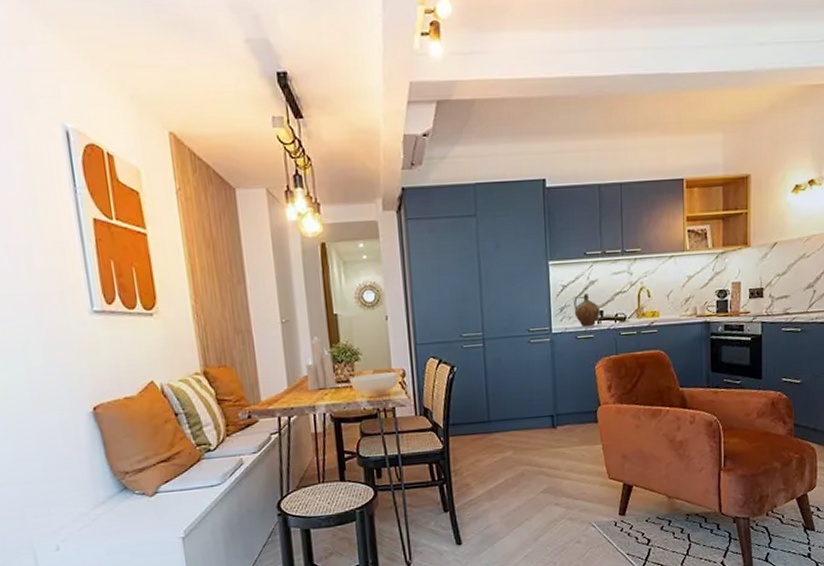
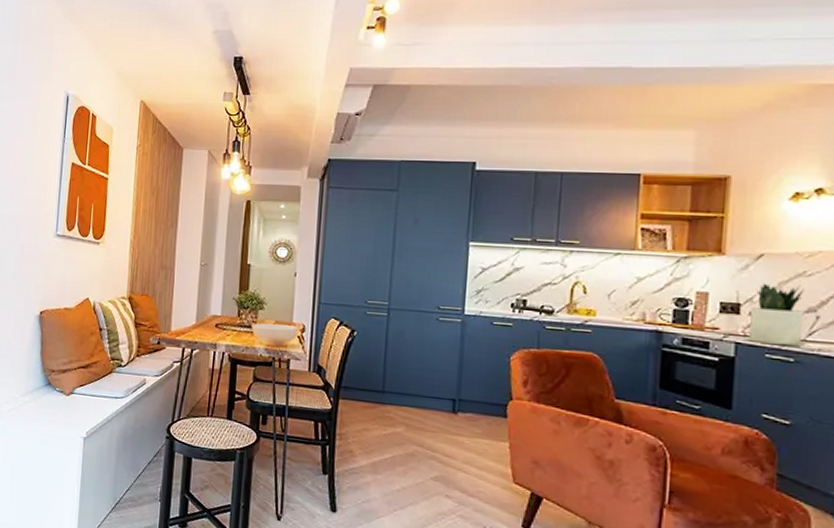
candle: present [305,337,338,391] -> none [213,282,240,332]
ceramic jug: present [574,294,600,328] -> none [492,280,523,315]
planter: none [767,266,808,320] -> present [744,283,807,347]

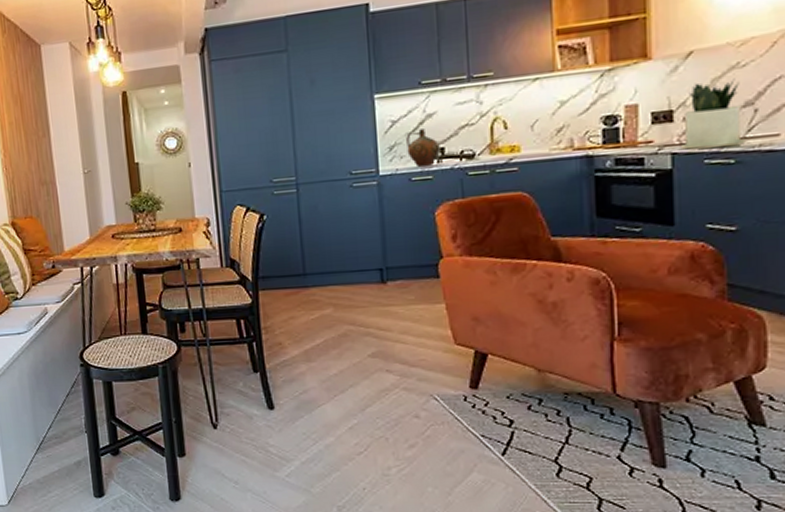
bowl: present [251,323,298,346] -> none [150,221,203,248]
ceramic jug: none [492,280,523,315] -> present [406,129,440,168]

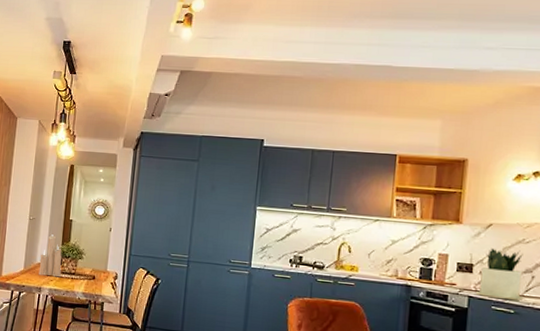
candle: none [107,186,139,241] -> present [38,234,62,278]
ceramic jug: present [406,129,440,168] -> none [274,239,300,269]

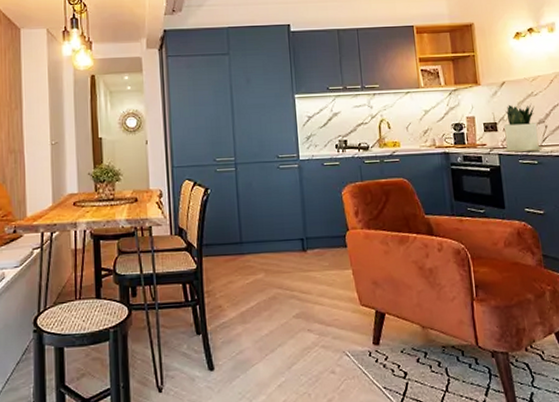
candle: present [38,234,62,278] -> none [70,158,99,208]

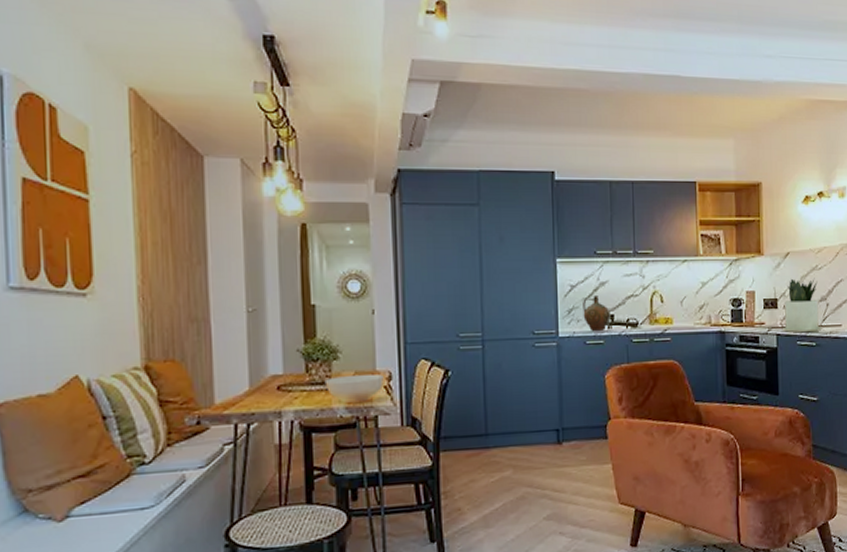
bowl: none [109,192,156,216] -> present [324,374,384,403]
ceramic jug: none [319,124,344,155] -> present [583,296,611,332]

